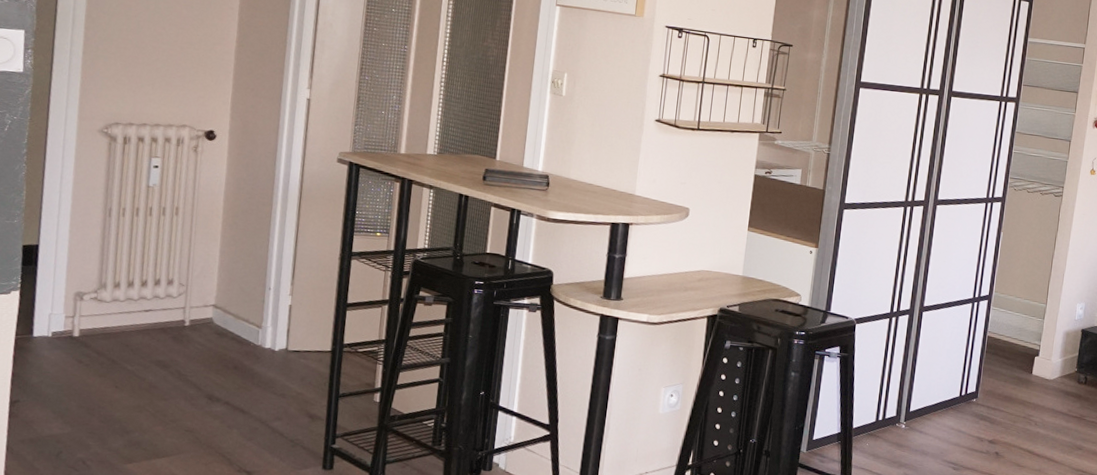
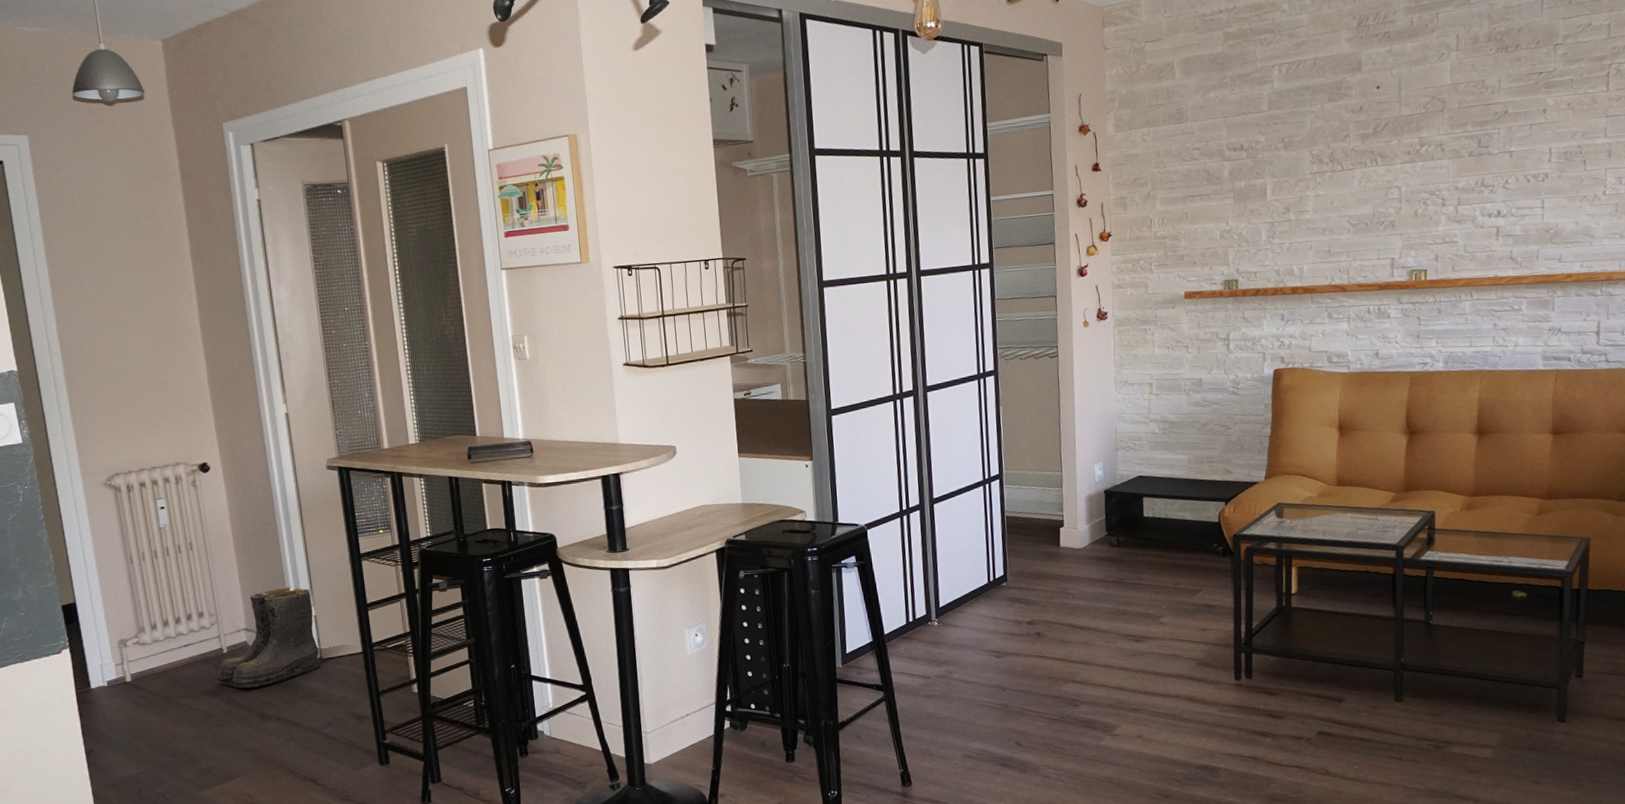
boots: none [170,269,291,367] -> present [216,586,321,689]

